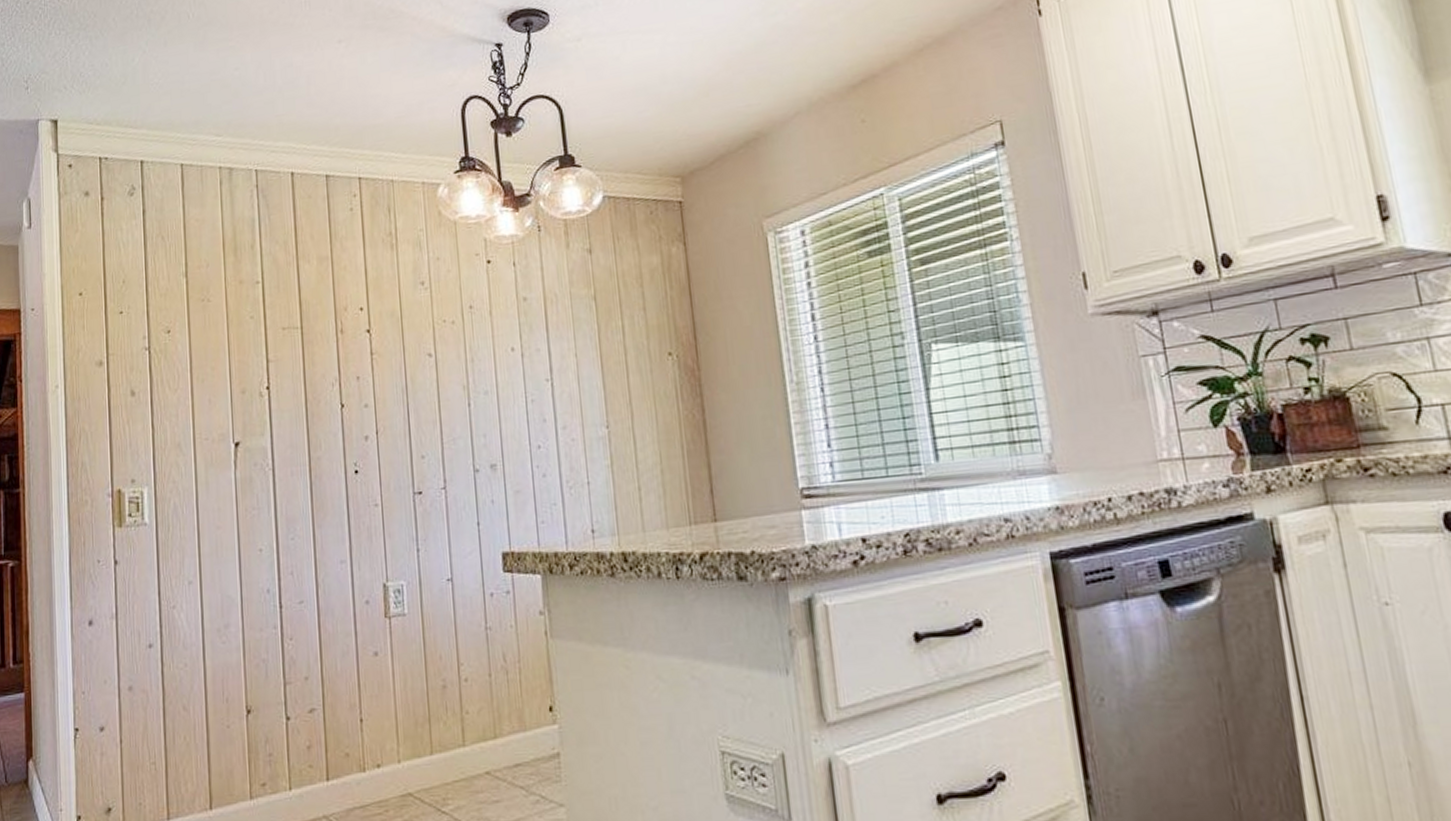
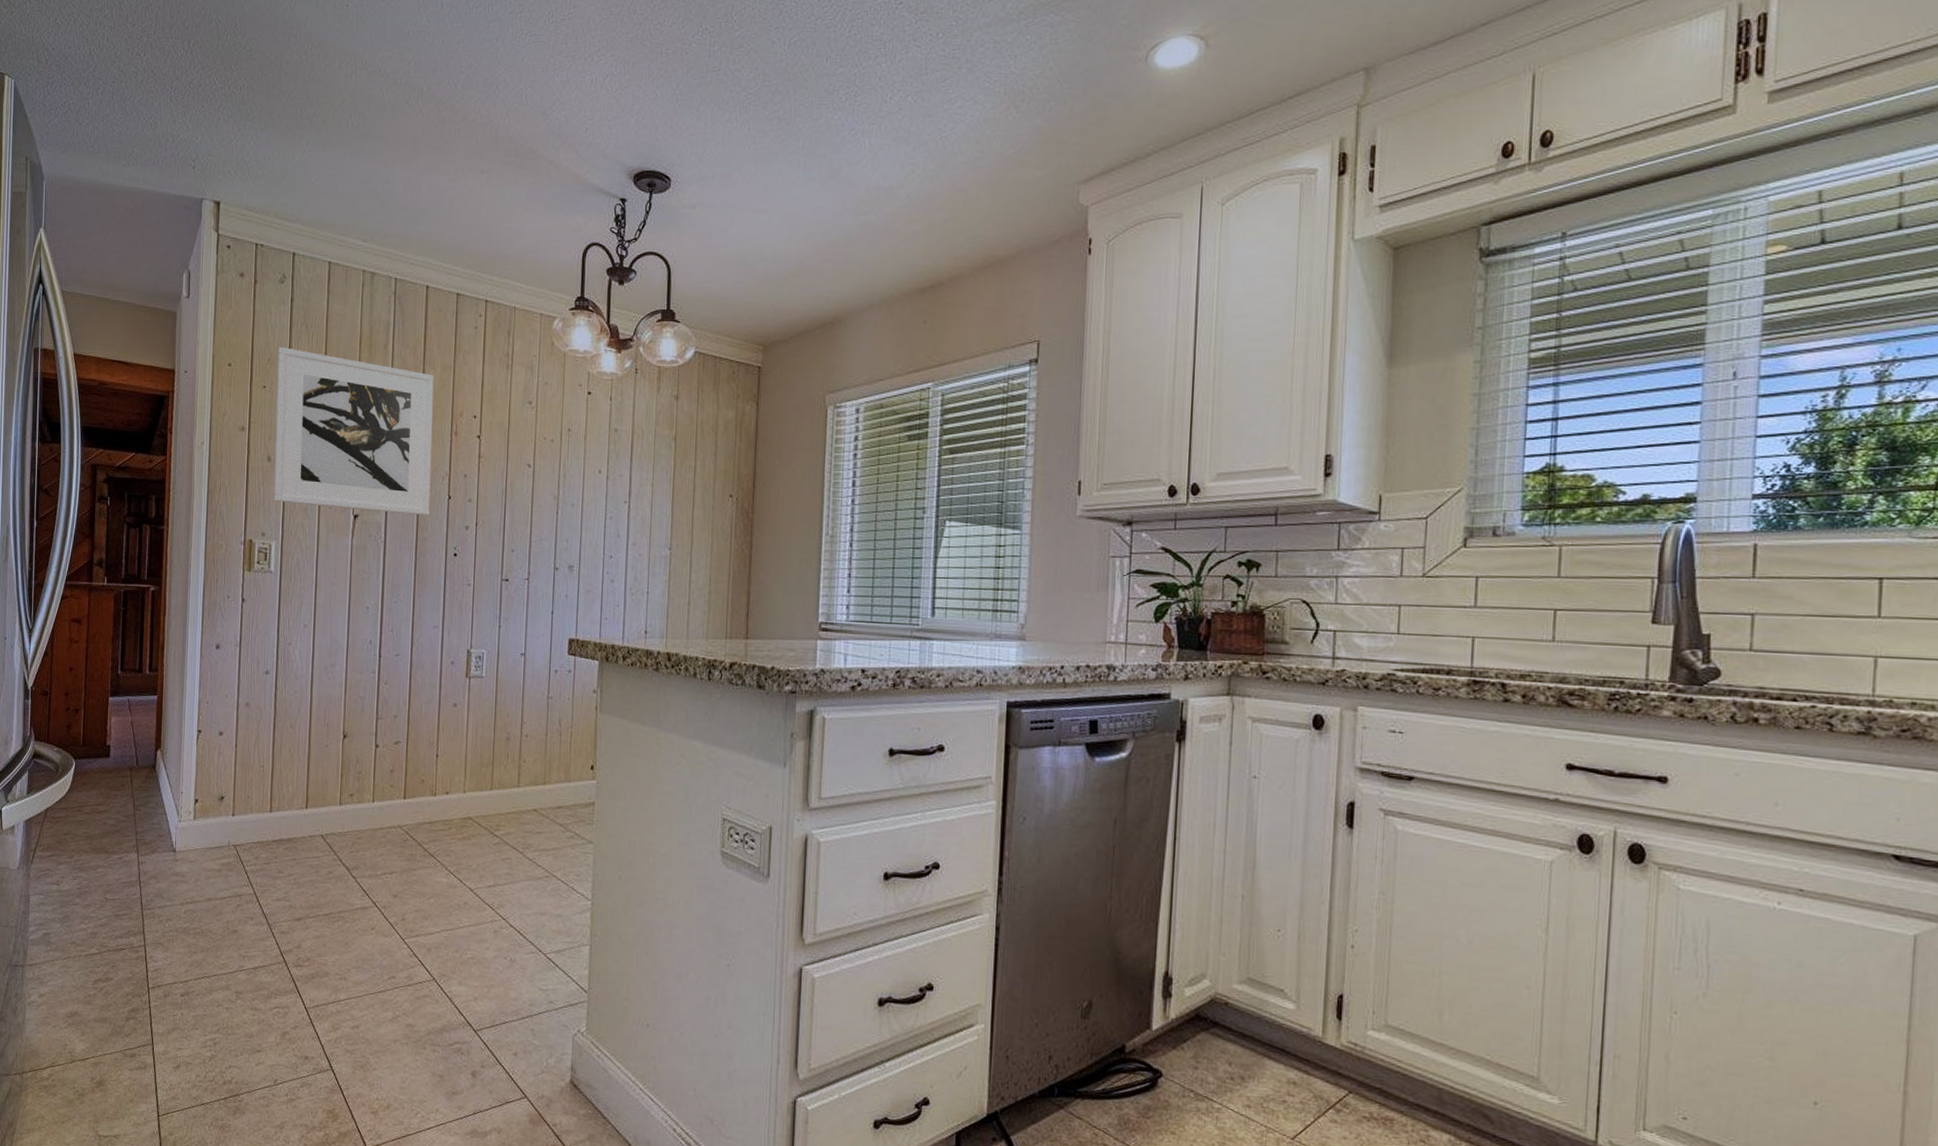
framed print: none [133,265,321,442] -> present [273,347,434,515]

